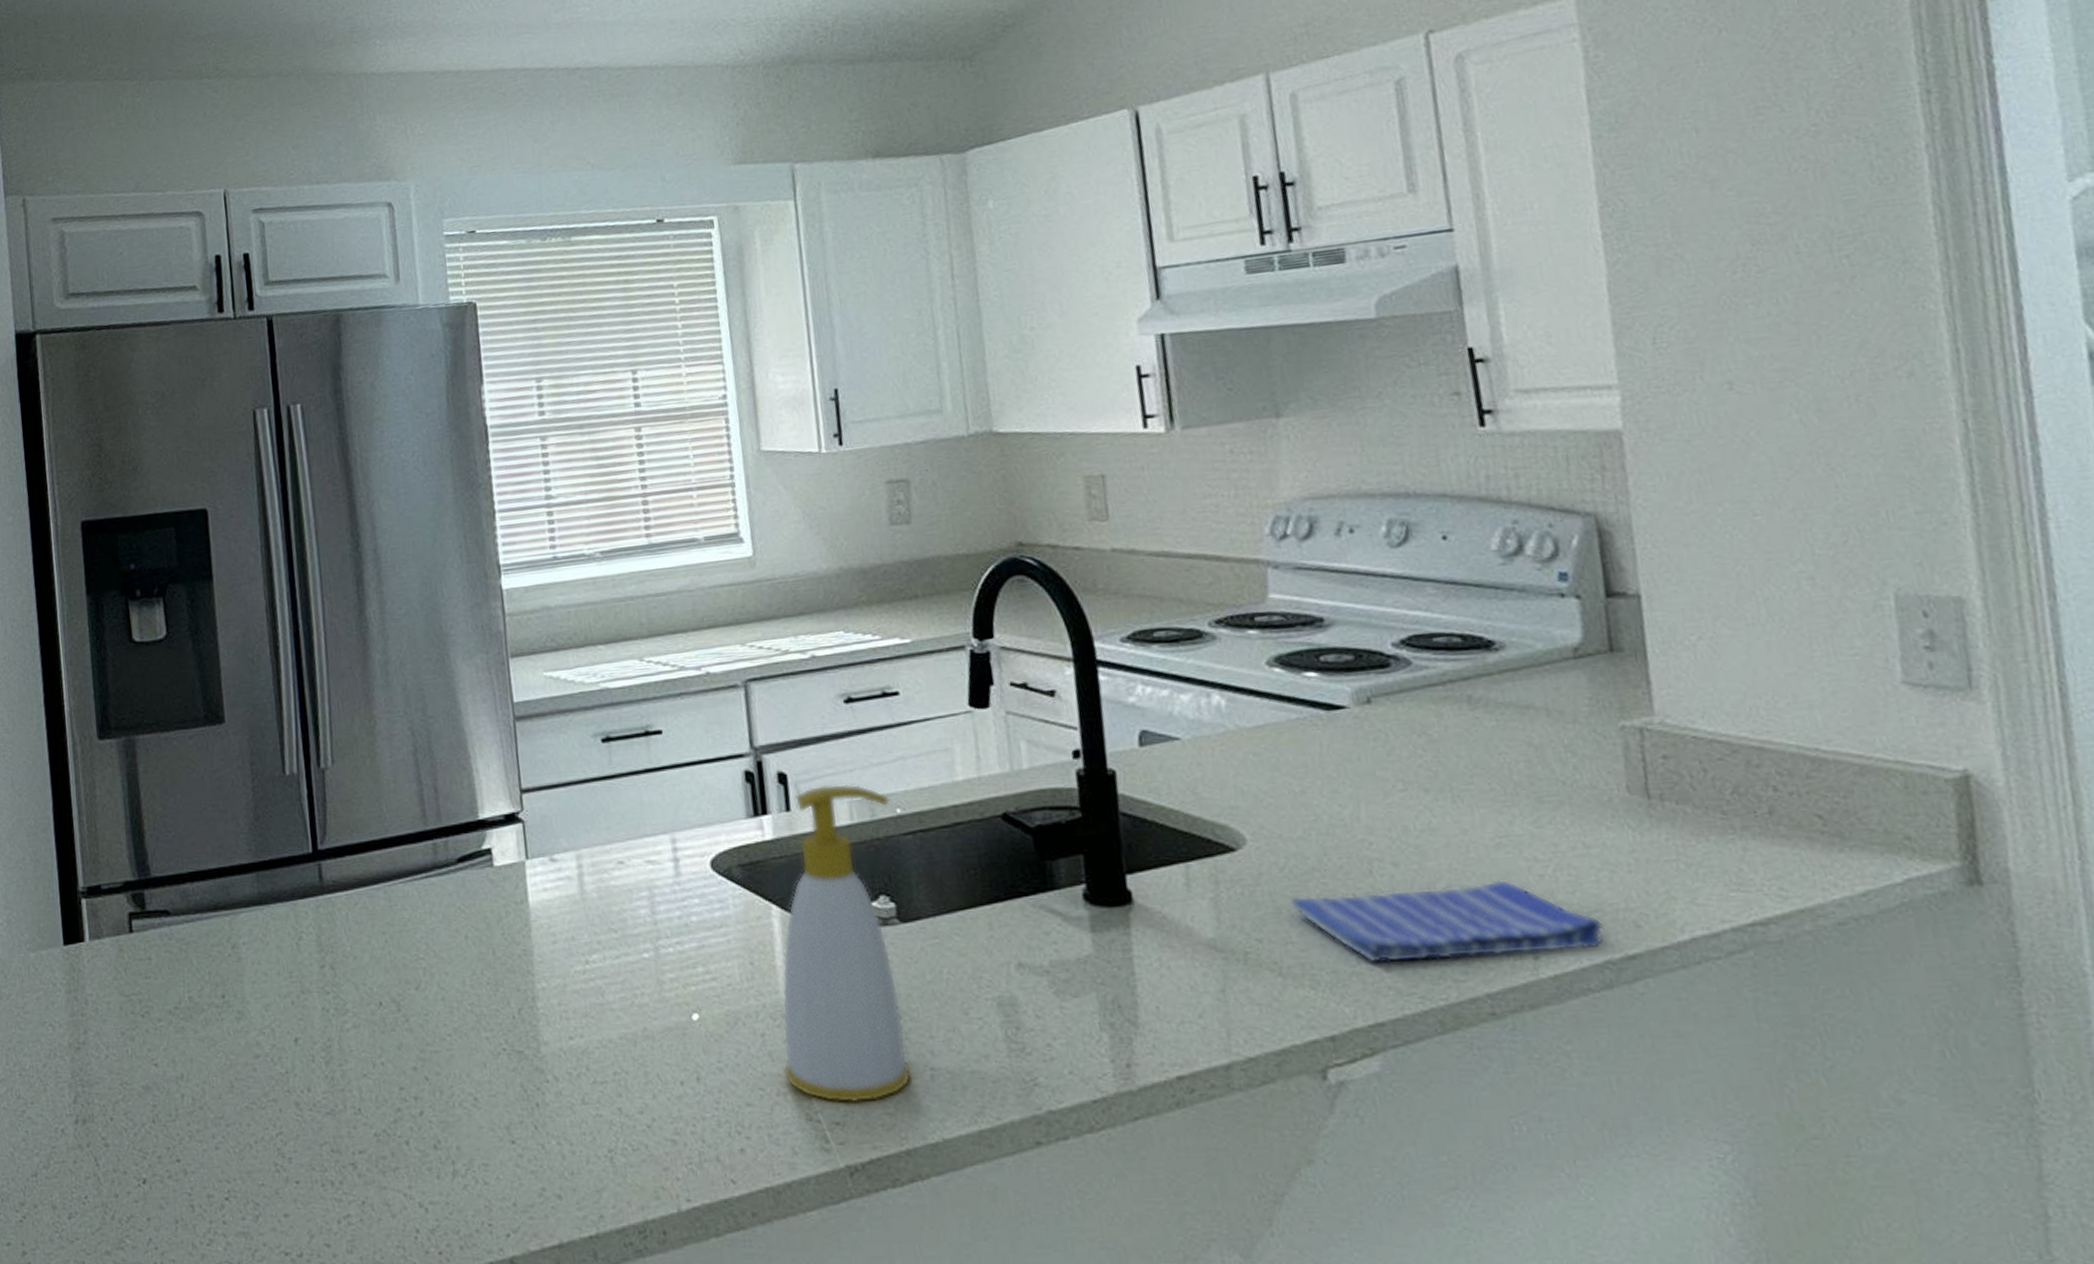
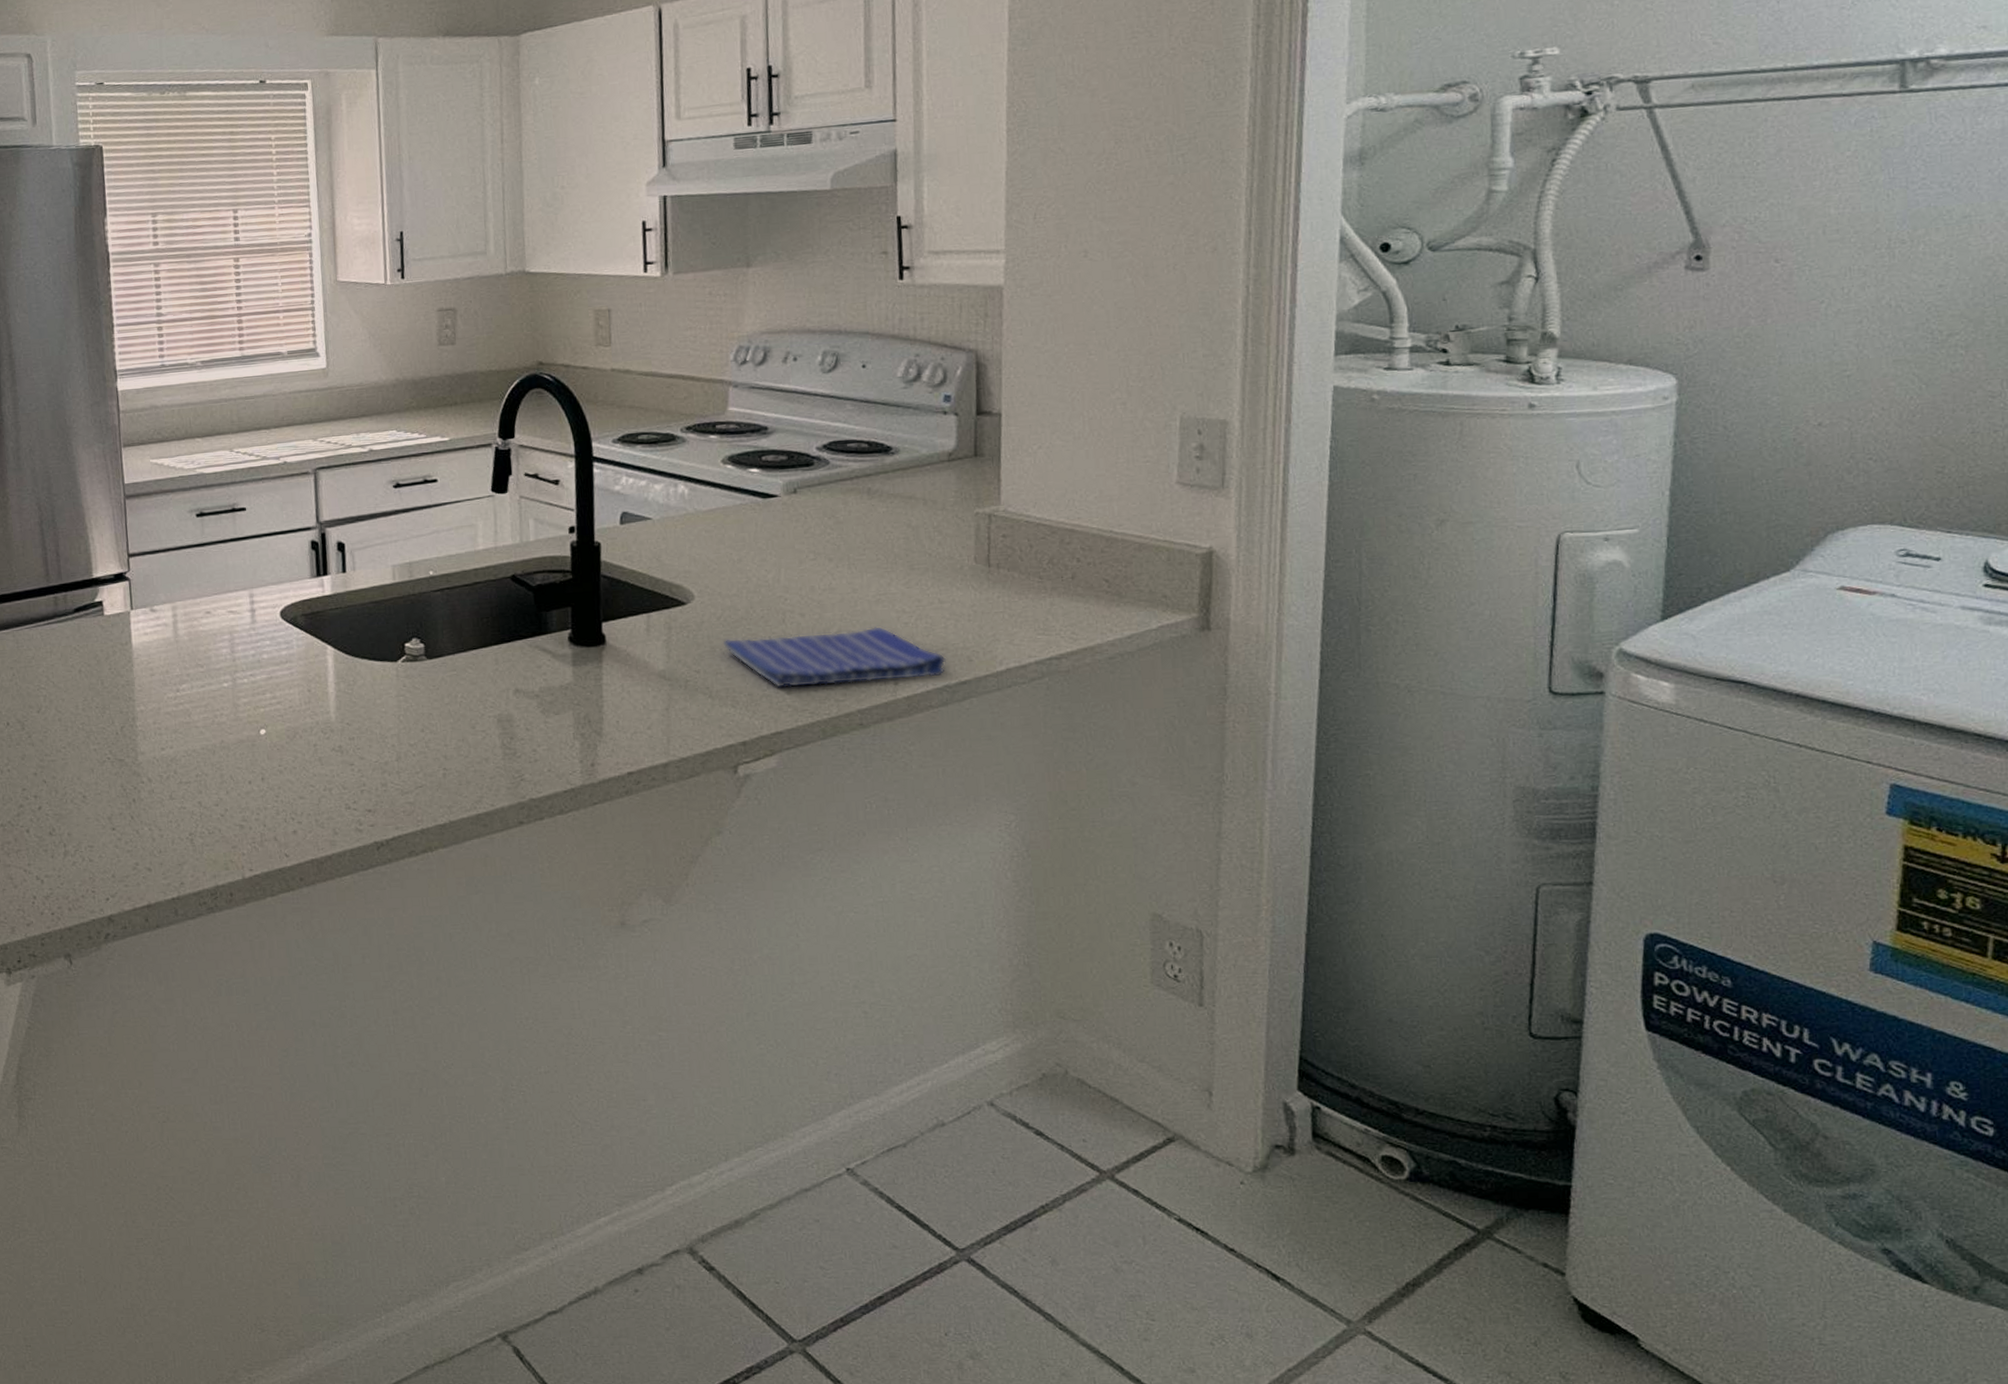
soap bottle: present [782,783,912,1104] -> none [330,551,429,796]

